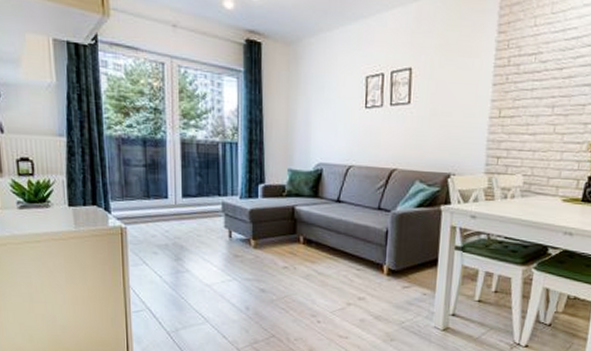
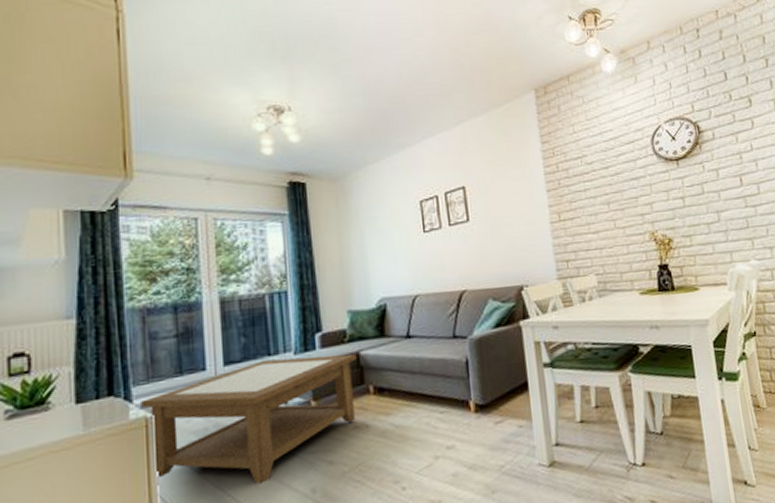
coffee table: none [117,198,292,295] -> present [141,353,357,484]

